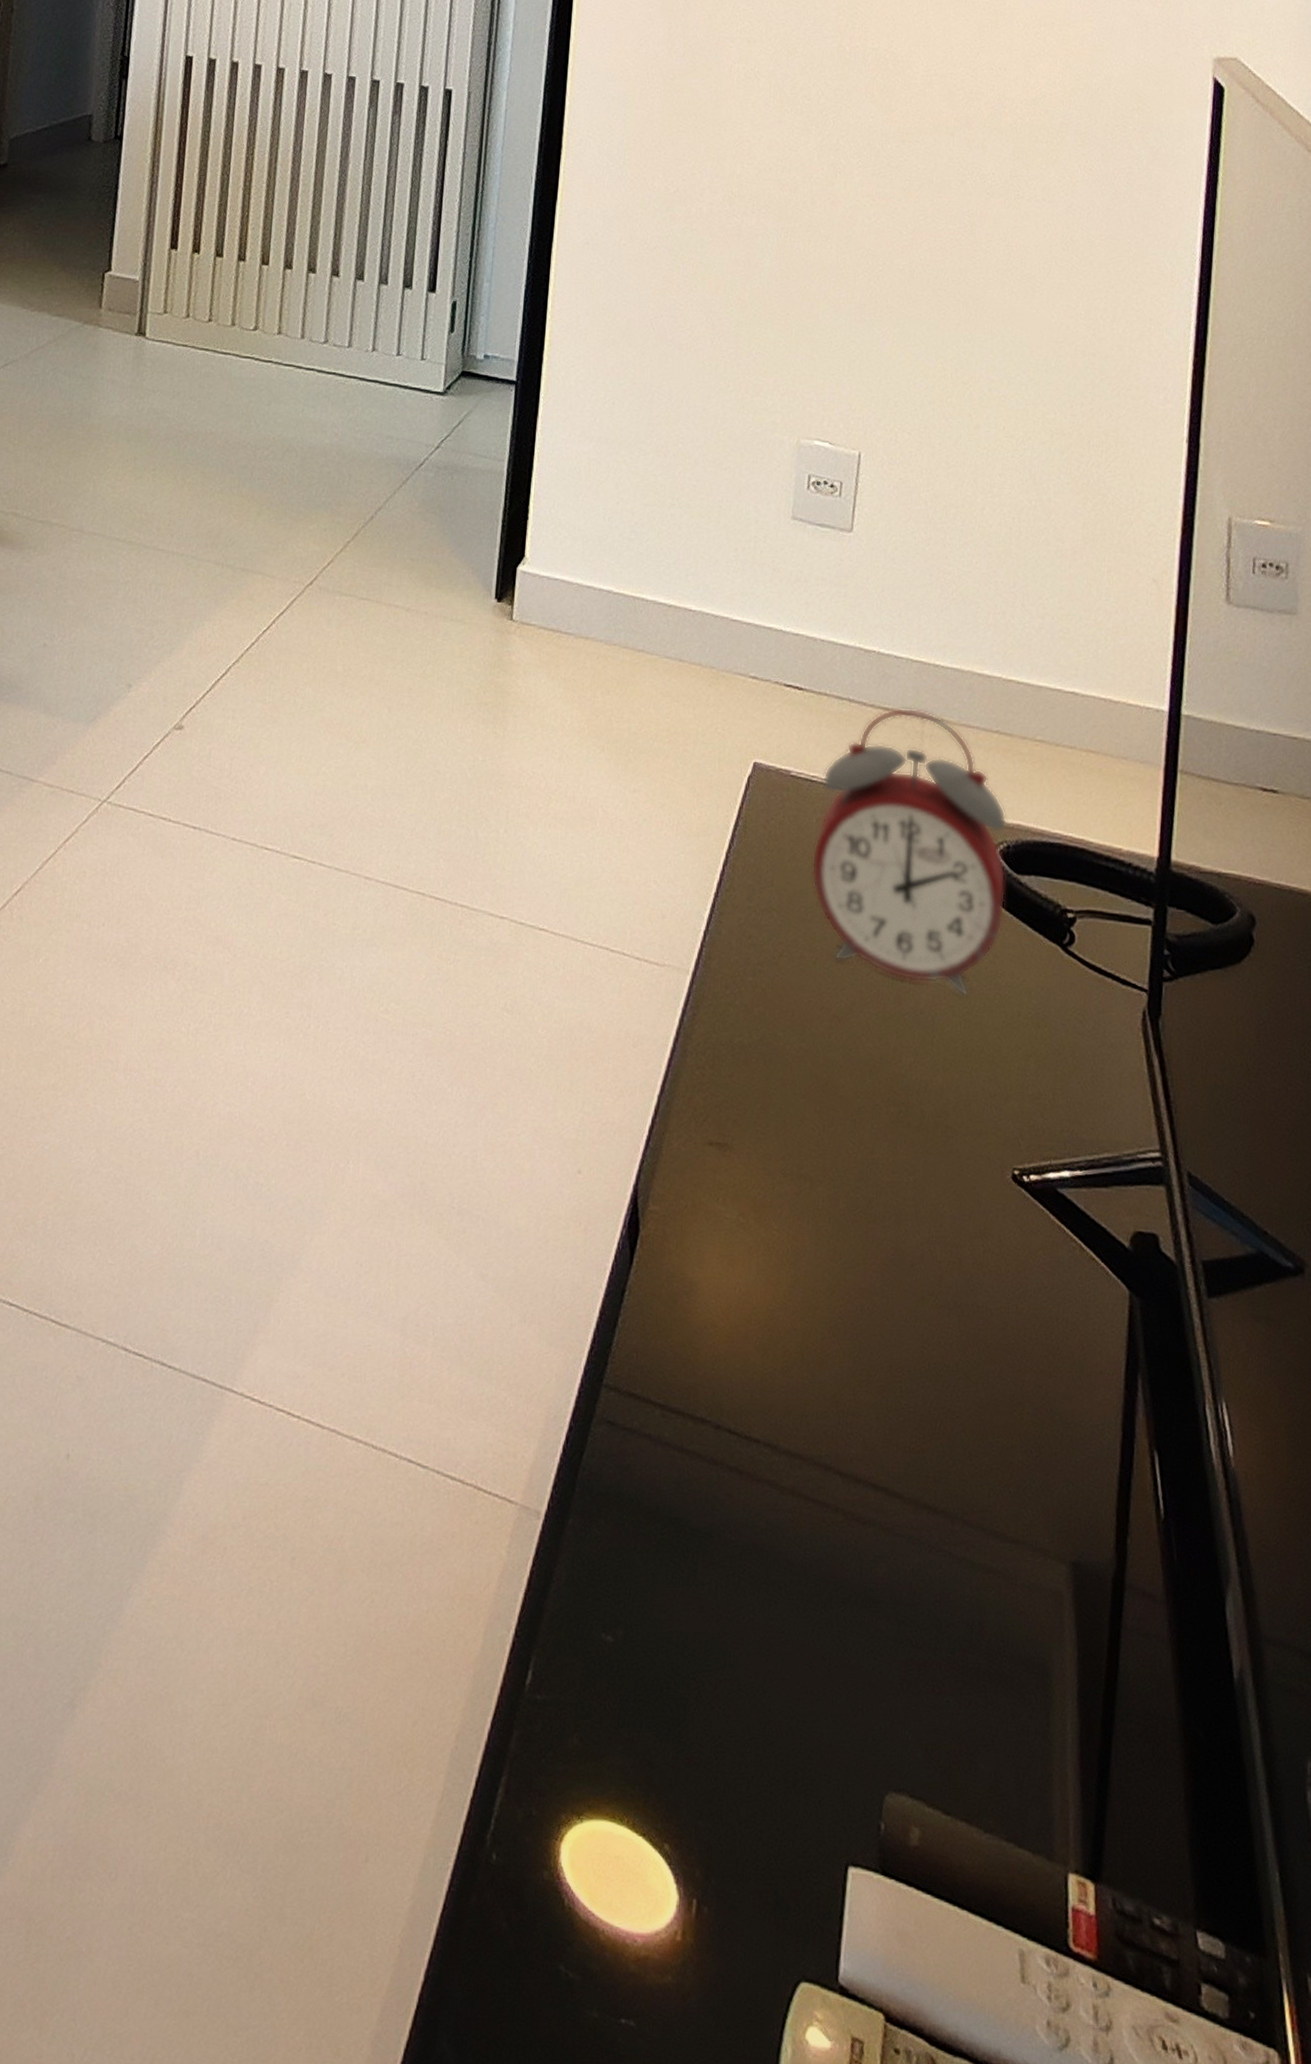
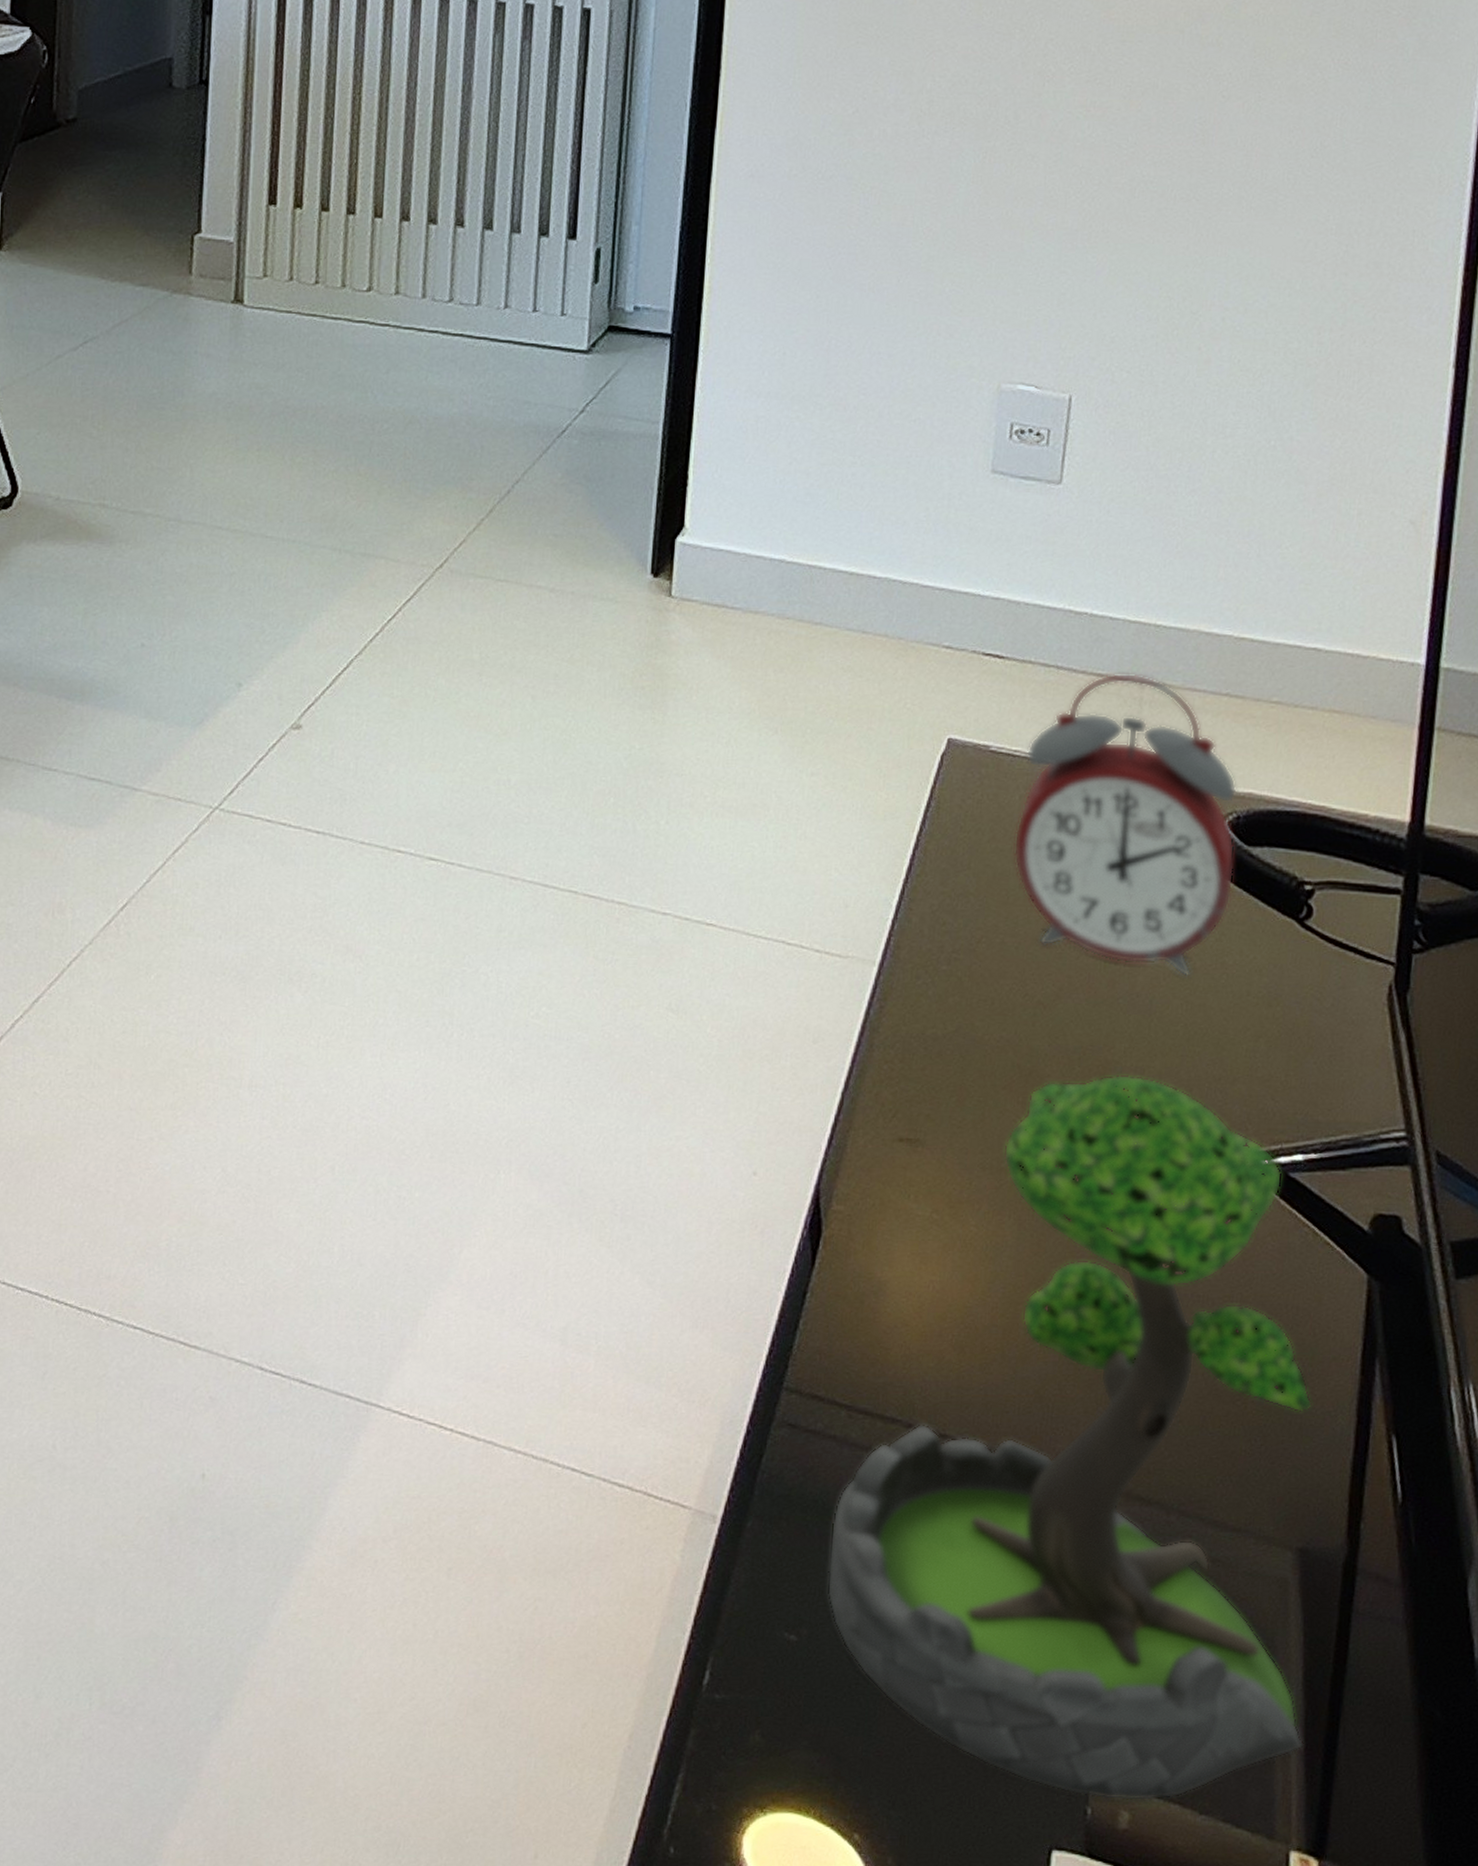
plant: none [641,1087,1082,1818] -> present [826,1074,1312,1801]

